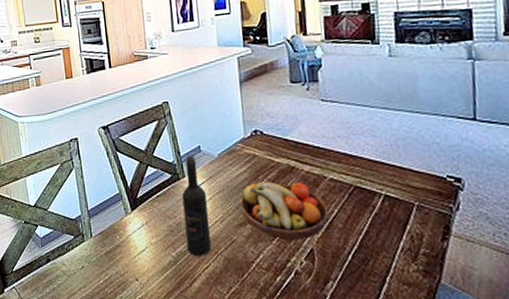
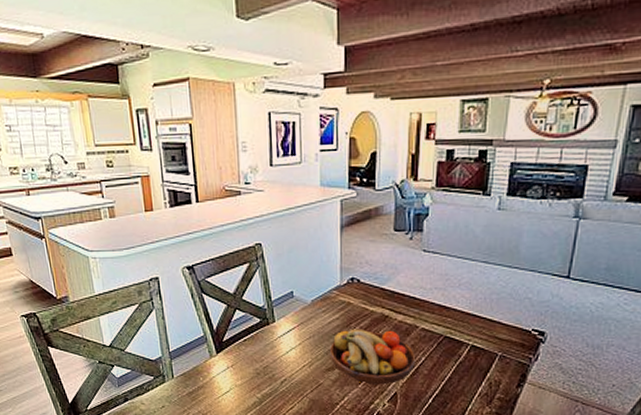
wine bottle: present [182,155,211,256] -> none [271,300,297,398]

